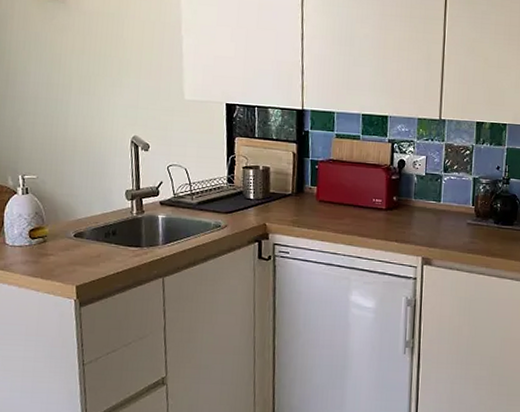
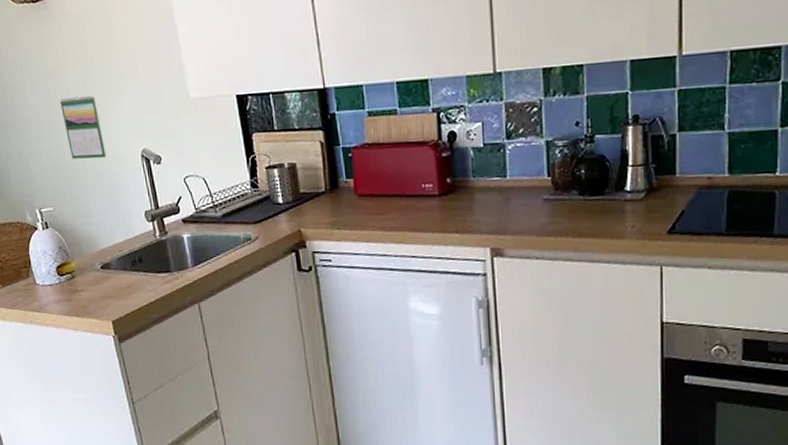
calendar: none [61,81,99,139] -> present [60,96,107,159]

